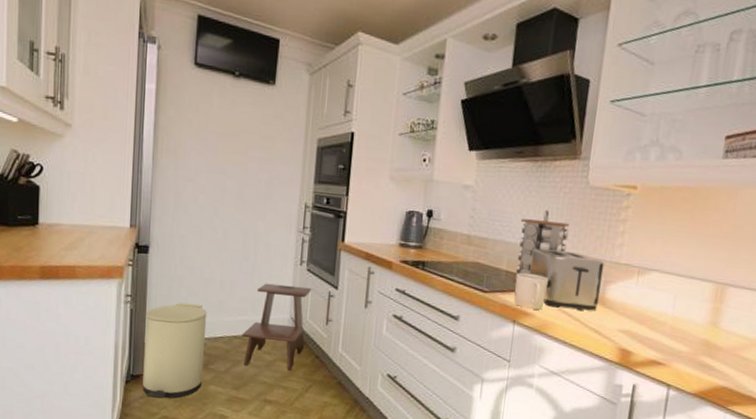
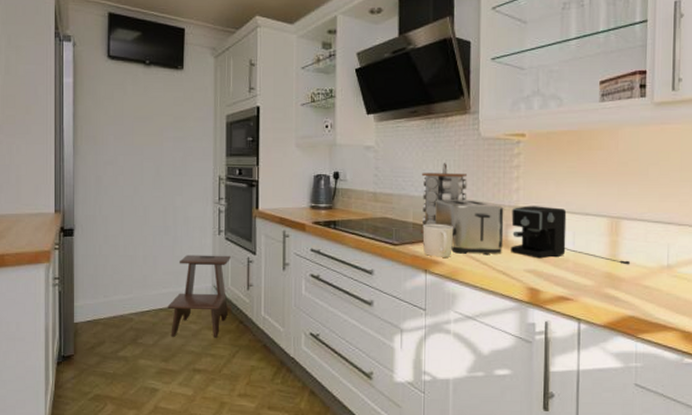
pedal bin: present [142,302,207,399] -> none [74,280,133,378]
coffee maker: none [606,263,732,335] -> present [511,206,631,265]

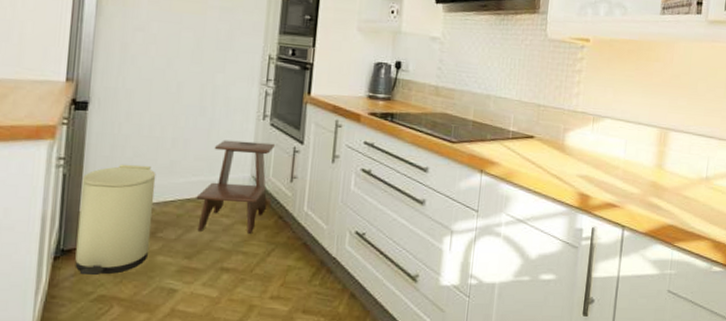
pedal bin: none [74,280,133,378] -> present [75,164,156,276]
spice rack: present [420,162,468,233] -> none [479,60,531,132]
mug: present [422,223,454,257] -> none [480,122,514,159]
toaster: present [435,198,504,254] -> none [495,97,564,158]
coffee maker: present [511,206,631,265] -> none [566,111,675,175]

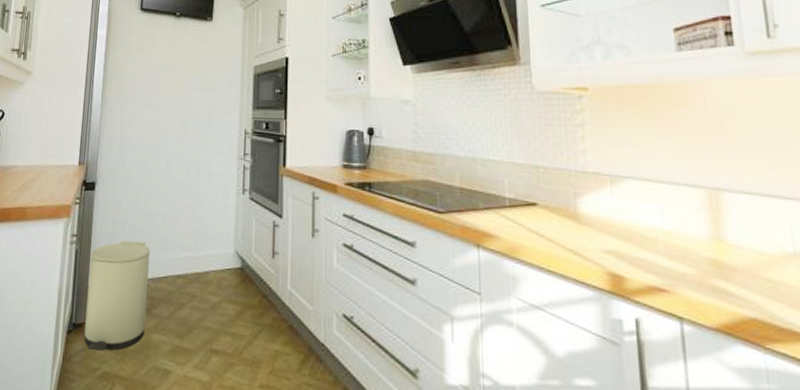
step stool: present [196,140,276,234] -> none [185,215,256,313]

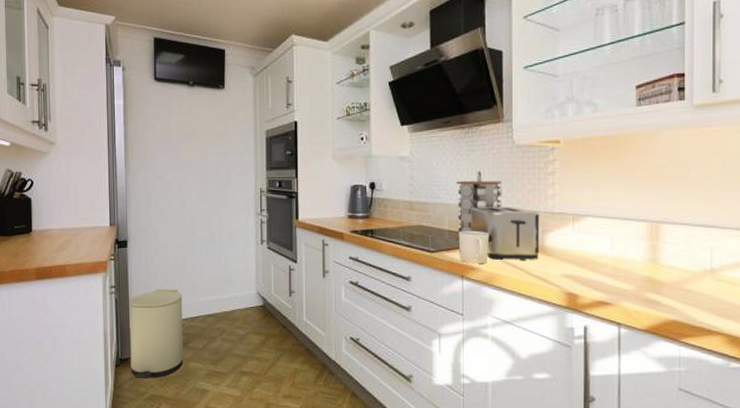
spice rack: none [468,118,524,200] -> present [456,170,503,240]
mug: none [472,188,510,230] -> present [458,230,490,263]
toaster: none [486,160,572,229] -> present [471,206,540,260]

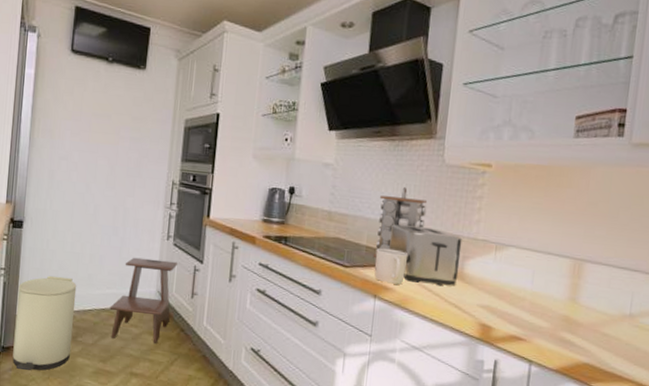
step stool: none [215,263,274,342] -> present [109,257,179,343]

